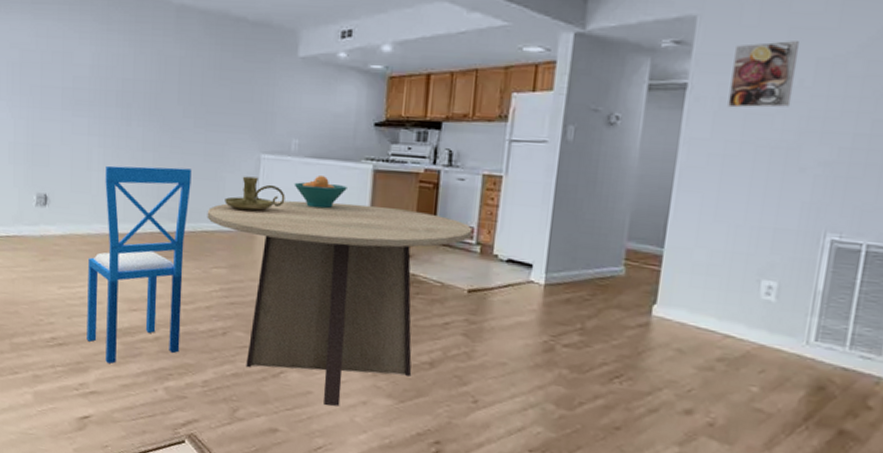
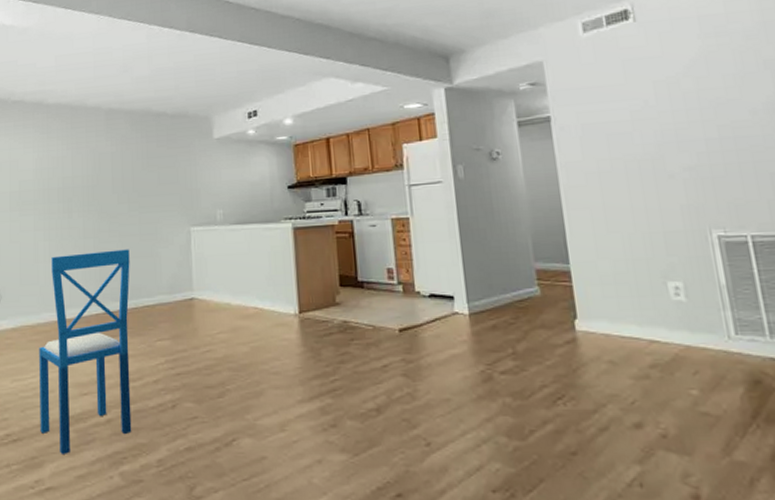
dining table: present [207,200,472,406] -> none [146,260,392,470]
candle holder: present [225,176,285,212] -> none [162,249,217,282]
fruit bowl: present [294,176,347,209] -> none [223,239,272,270]
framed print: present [727,41,800,108] -> none [582,70,643,132]

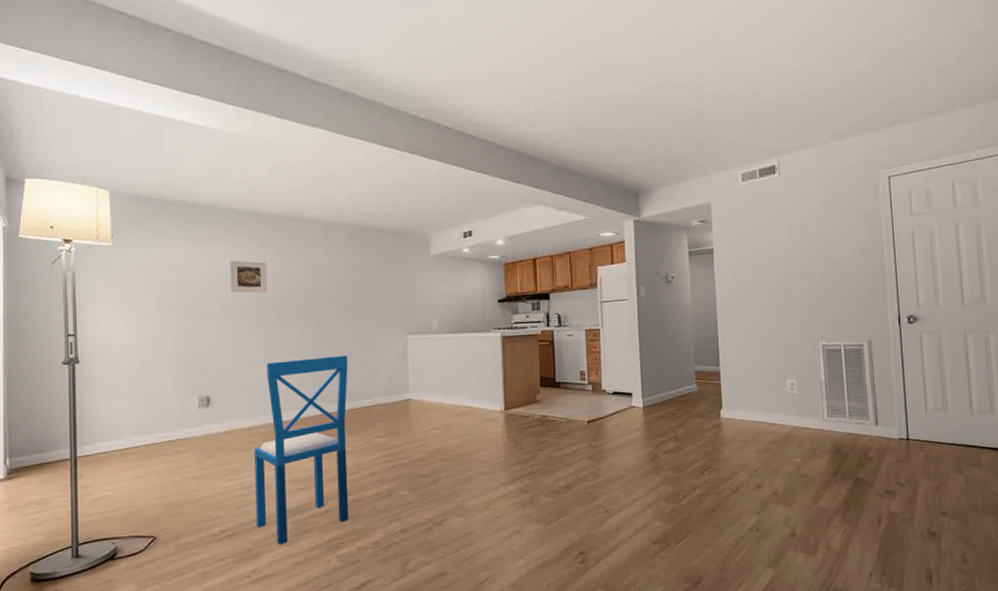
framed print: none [18,152,52,185] -> present [229,261,267,293]

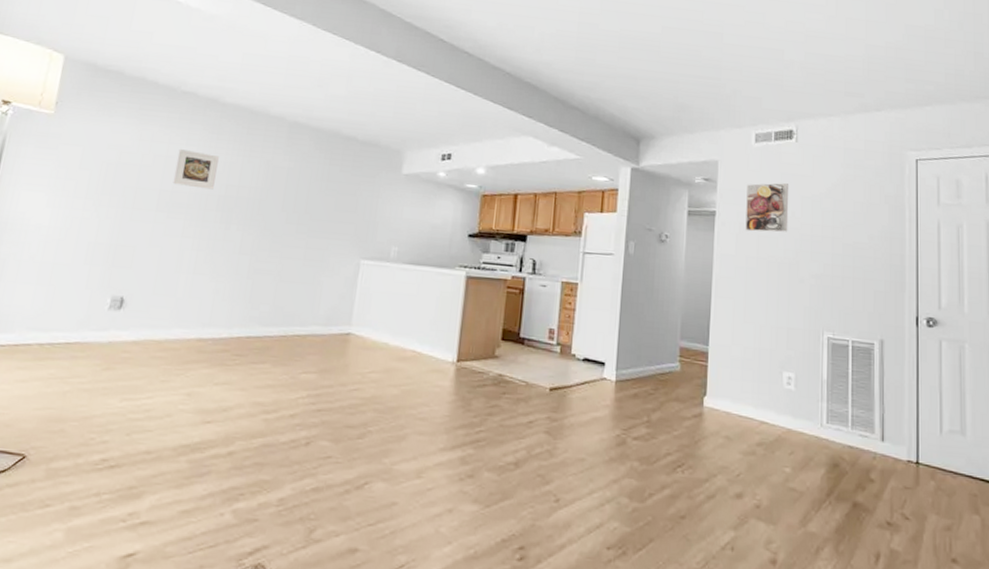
dining chair: present [254,355,349,546] -> none [146,268,289,487]
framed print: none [739,215,779,262] -> present [745,183,789,232]

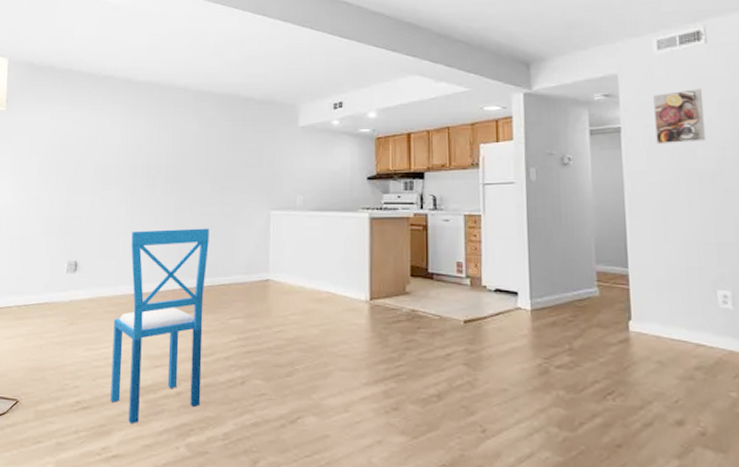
dining chair: none [146,268,289,487] -> present [110,228,209,425]
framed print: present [172,149,219,190] -> none [104,127,139,160]

